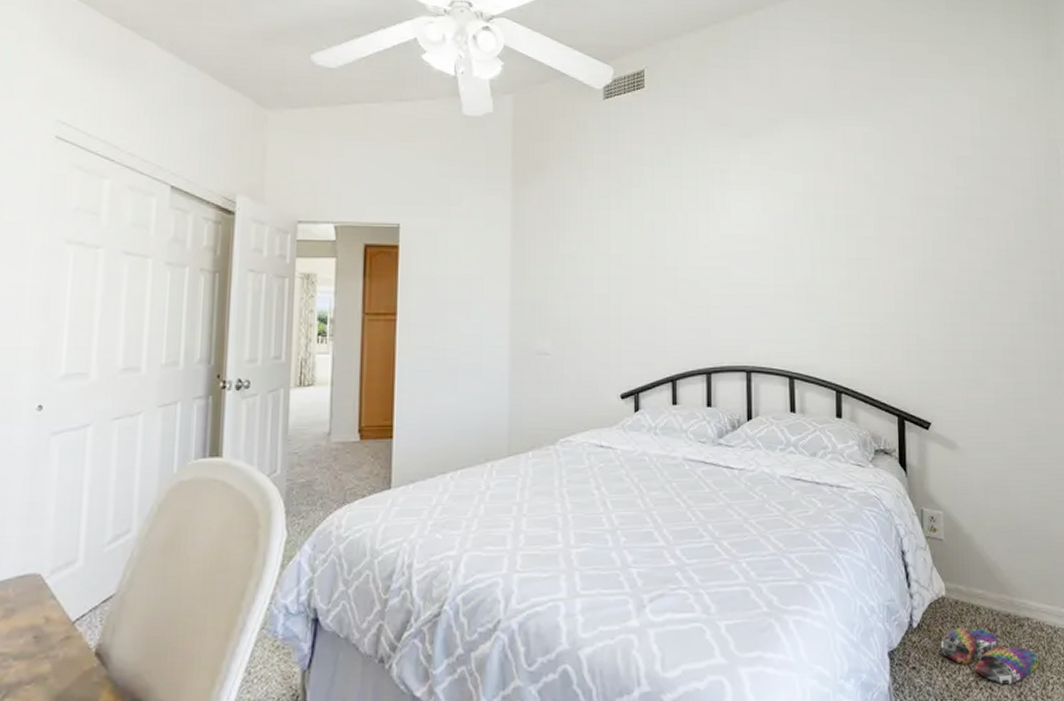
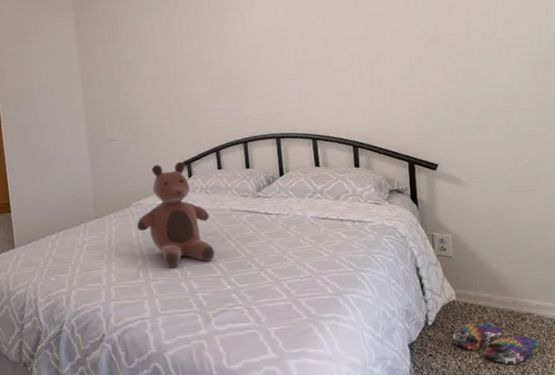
teddy bear: none [561,390,659,531] -> present [136,161,215,268]

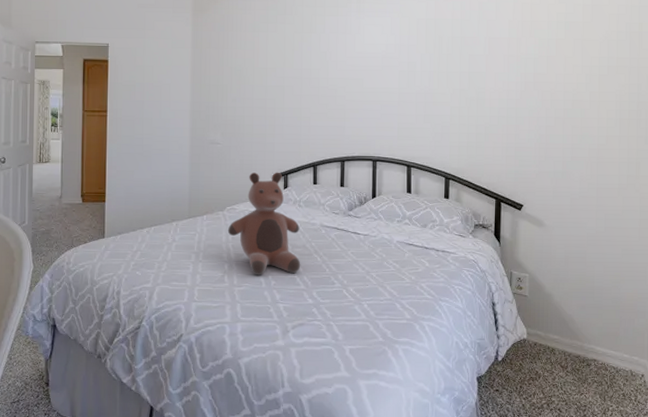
slippers: present [453,323,540,365] -> none [520,363,601,408]

